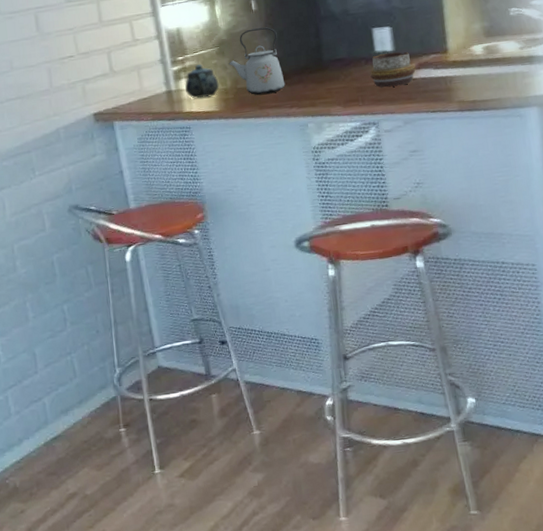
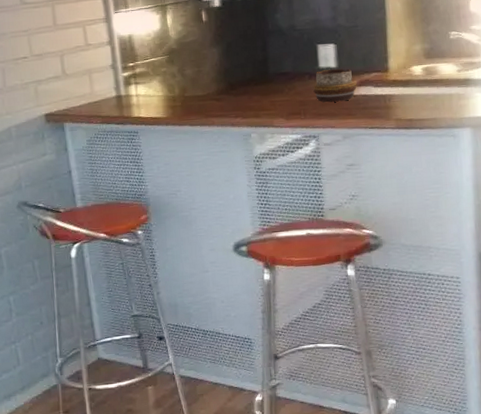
teapot: present [185,64,220,99] -> none [134,71,168,105]
kettle: present [228,27,285,96] -> none [177,38,231,104]

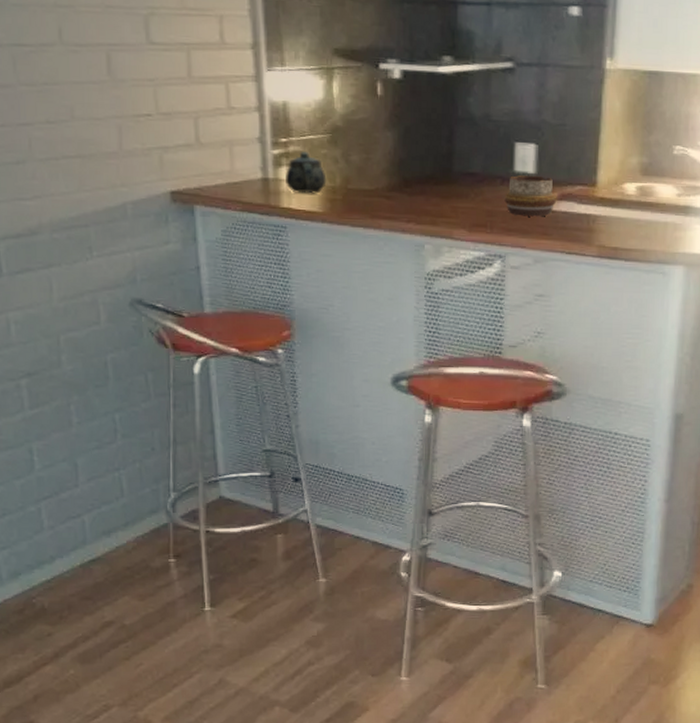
teapot: none [134,71,168,105] -> present [286,152,327,194]

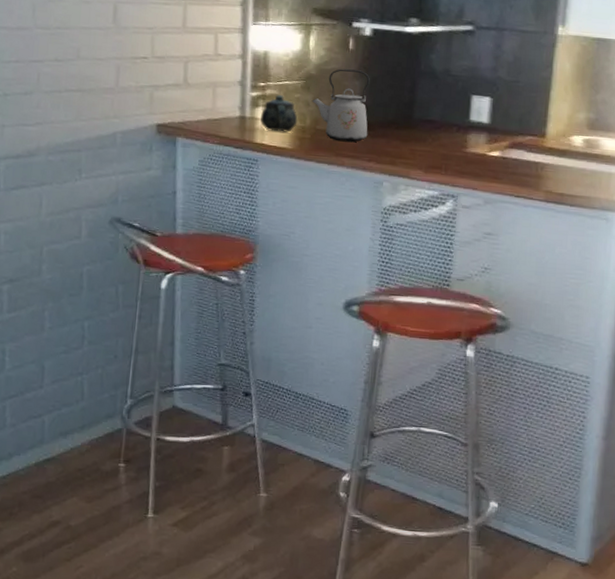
kettle: none [340,118,405,202] -> present [311,69,370,143]
decorative bowl: present [504,175,556,217] -> none [459,124,507,162]

